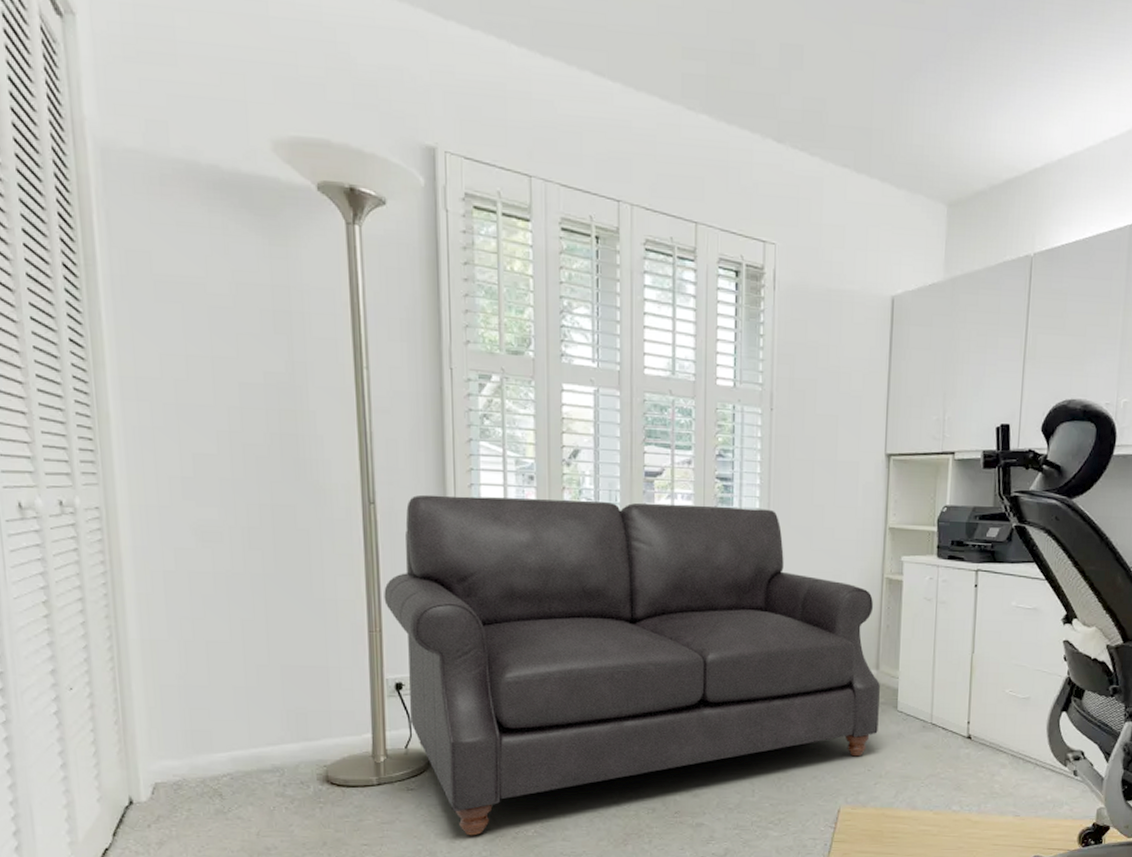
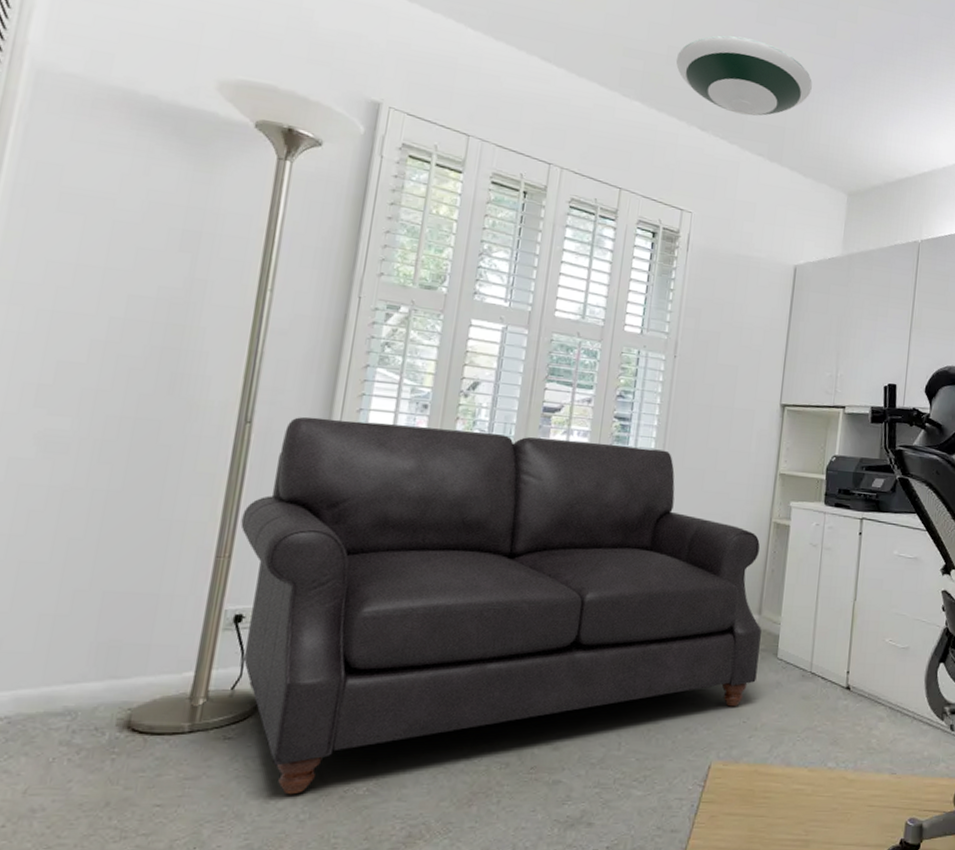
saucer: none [743,16,900,118] -> present [676,35,812,116]

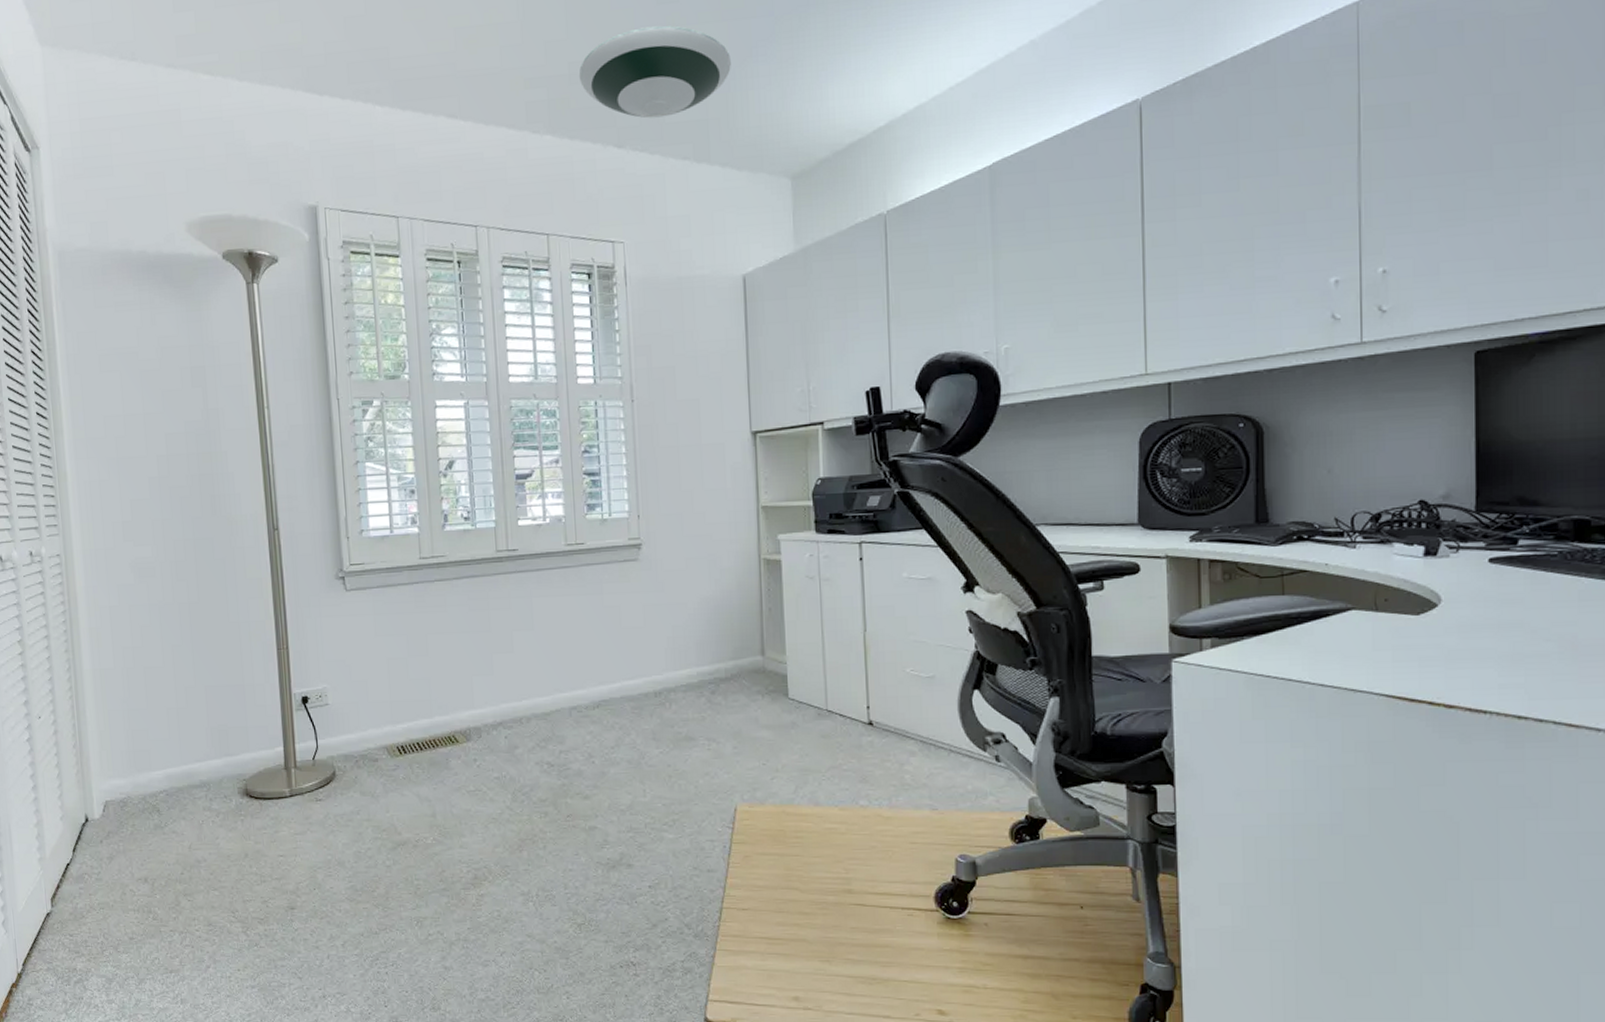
sofa: present [240,416,762,795] -> none [289,500,770,845]

